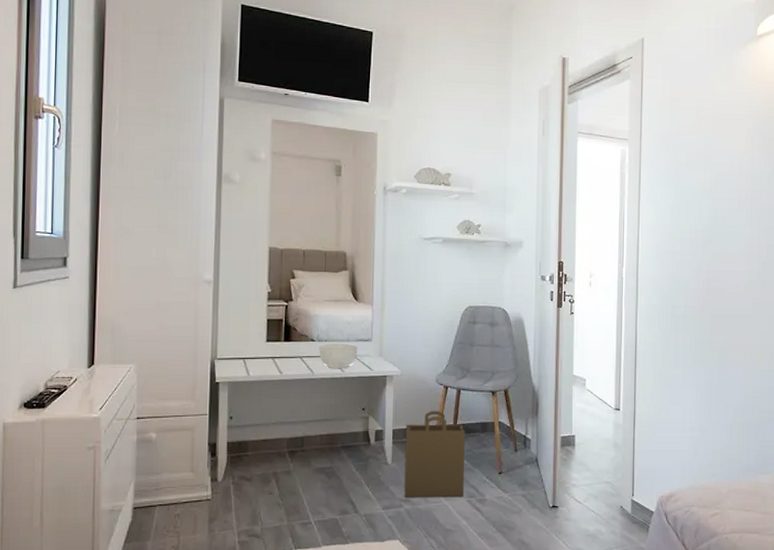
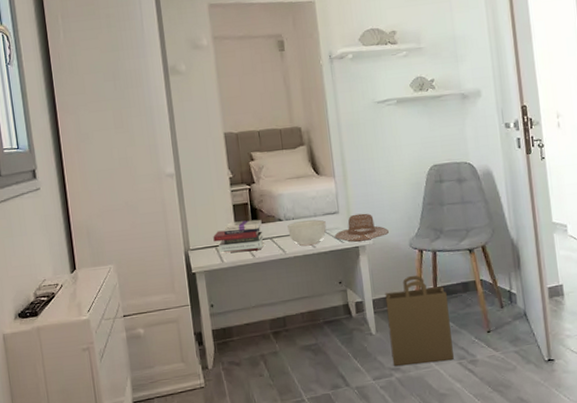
books: none [242,336,295,368] -> present [213,219,266,253]
sunhat: none [364,344,417,371] -> present [334,213,389,242]

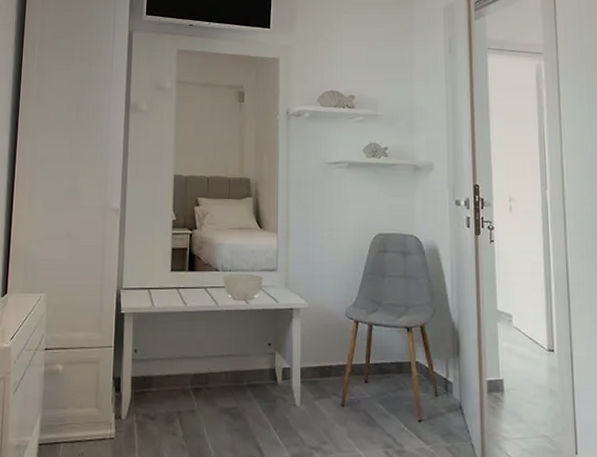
books: present [213,219,266,253] -> none [147,266,199,299]
sunhat: present [334,213,389,242] -> none [270,274,325,303]
shopping bag: present [385,275,454,366] -> none [314,347,380,446]

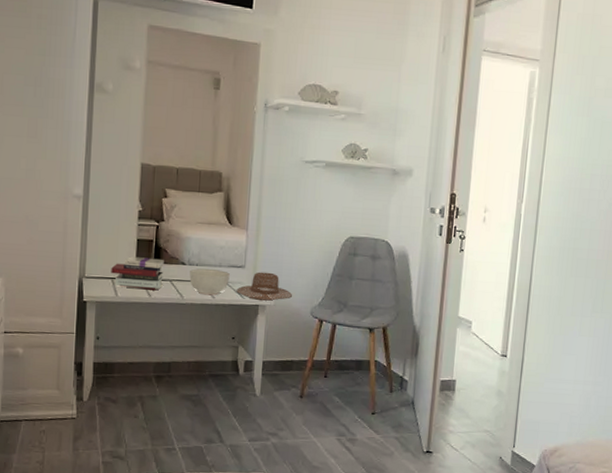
books: none [147,266,199,299] -> present [111,256,164,291]
sunhat: none [270,274,325,303] -> present [236,272,292,301]

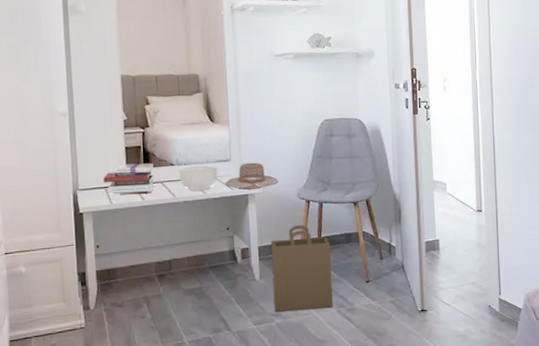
shopping bag: none [271,343,339,434] -> present [270,224,333,312]

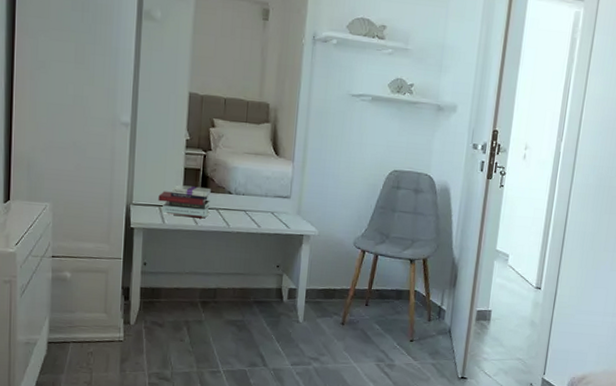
bowl: present [179,166,218,192] -> none [236,198,276,225]
sunhat: present [225,162,278,190] -> none [281,202,336,231]
shopping bag: present [270,224,333,312] -> none [313,273,379,360]

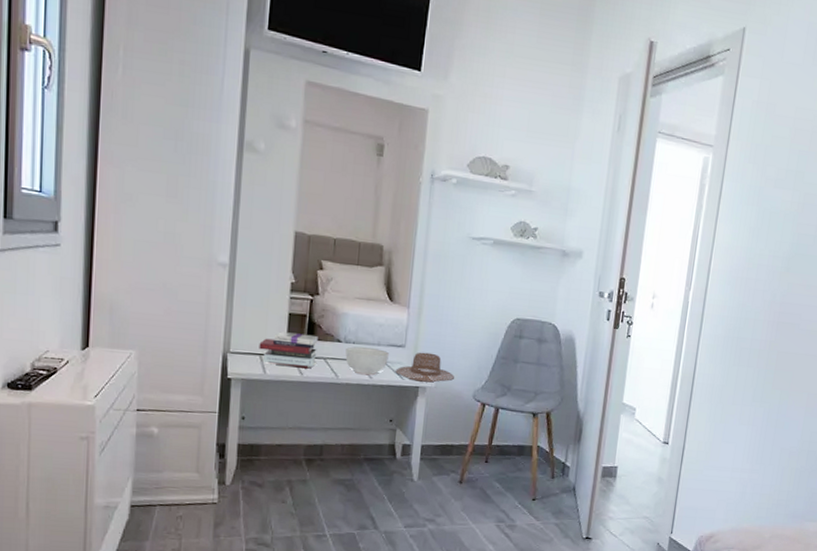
bowl: none [236,198,276,225] -> present [345,346,389,376]
sunhat: none [281,202,336,231] -> present [395,352,454,383]

